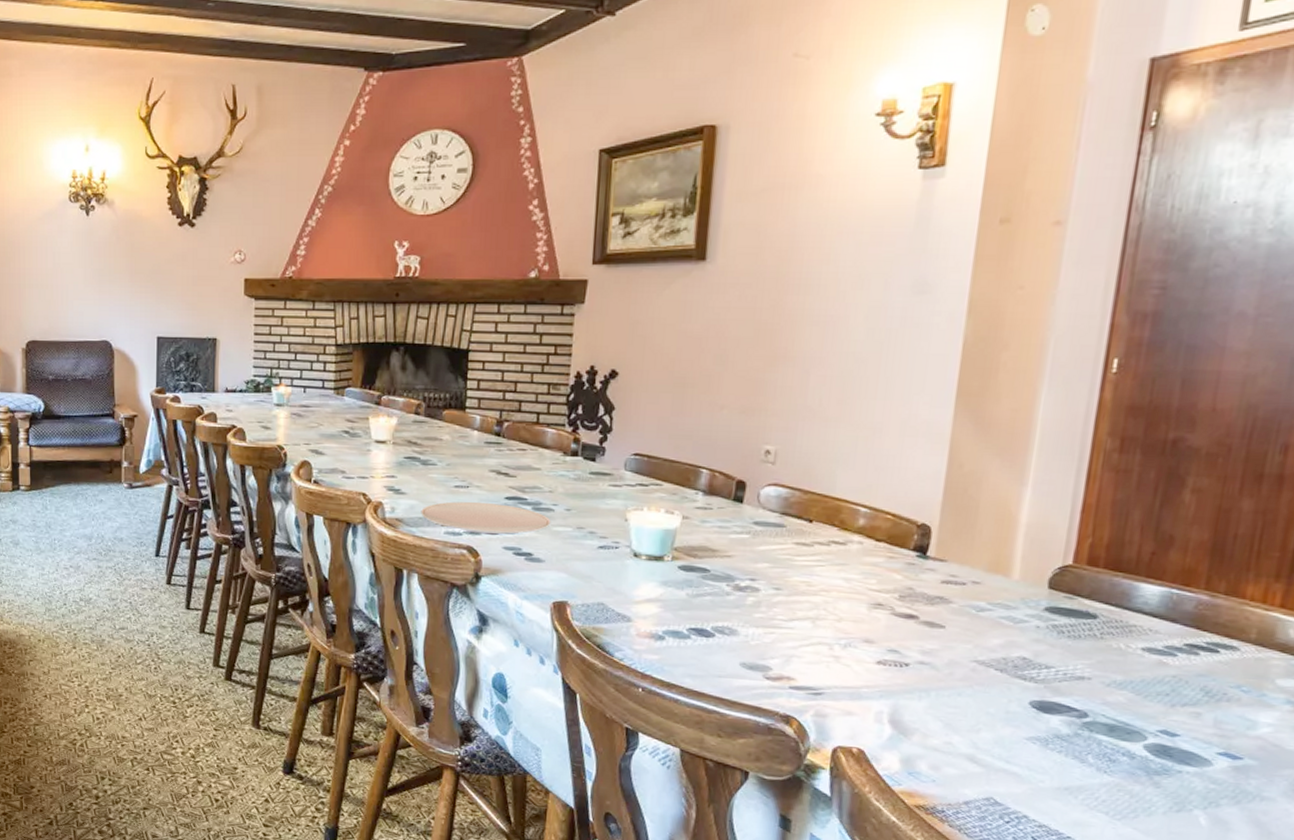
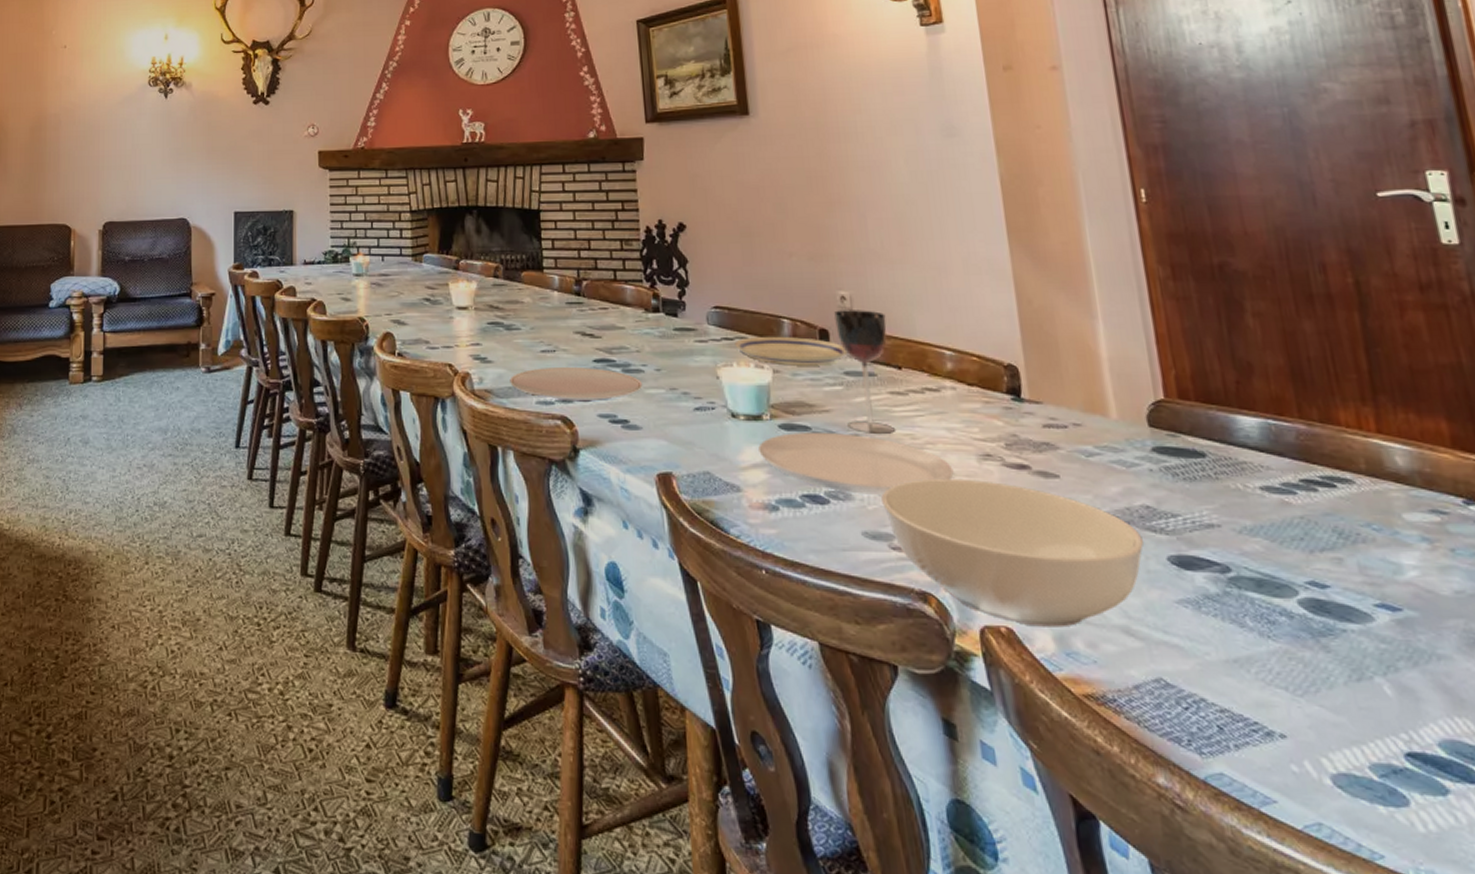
plate: none [648,484,761,515] -> present [734,336,848,366]
plate: none [655,574,842,634] -> present [758,431,954,496]
wineglass: none [746,463,808,580] -> present [834,310,895,434]
bowl: none [765,621,1011,752] -> present [881,478,1144,628]

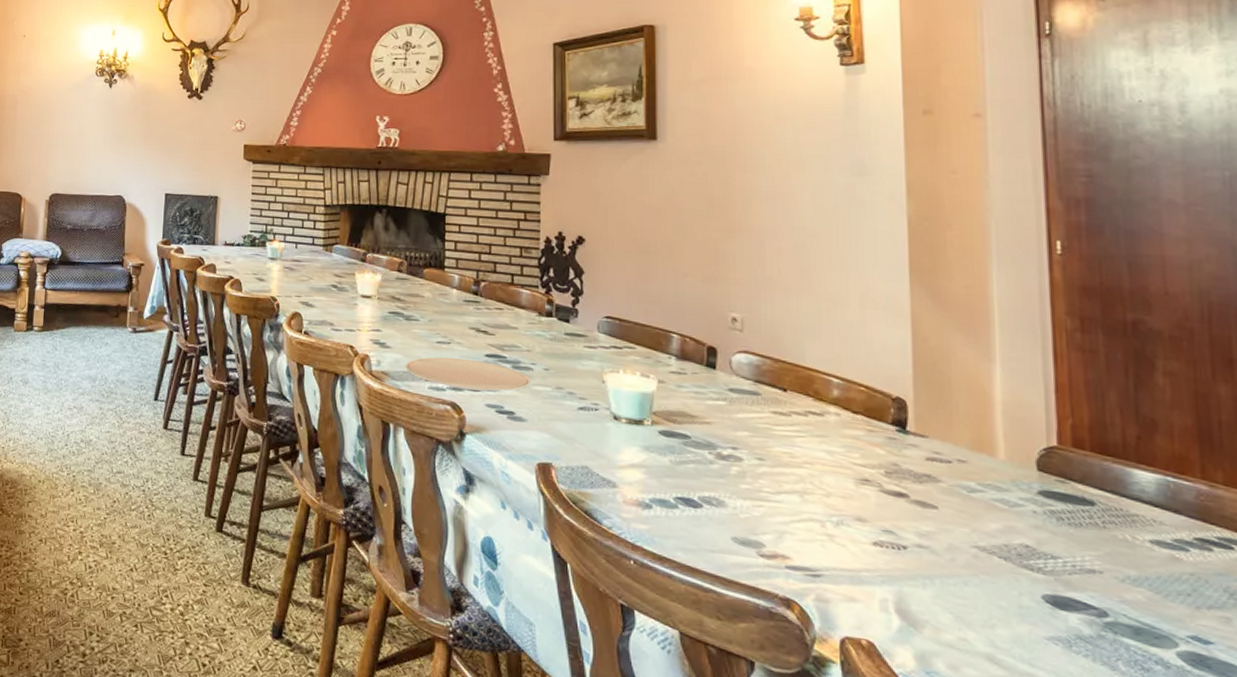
plate: present [734,336,848,366] -> none [623,348,734,381]
plate: present [758,431,954,496] -> none [637,439,830,507]
wineglass: present [834,310,895,434] -> none [724,330,776,450]
bowl: present [881,478,1144,628] -> none [754,495,1018,648]

